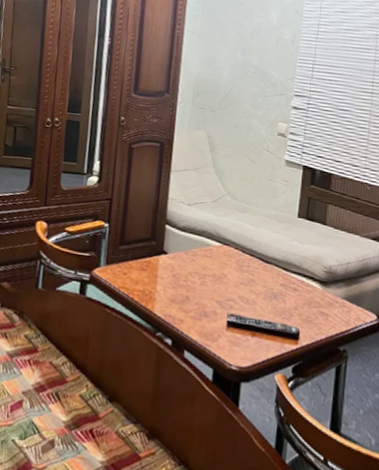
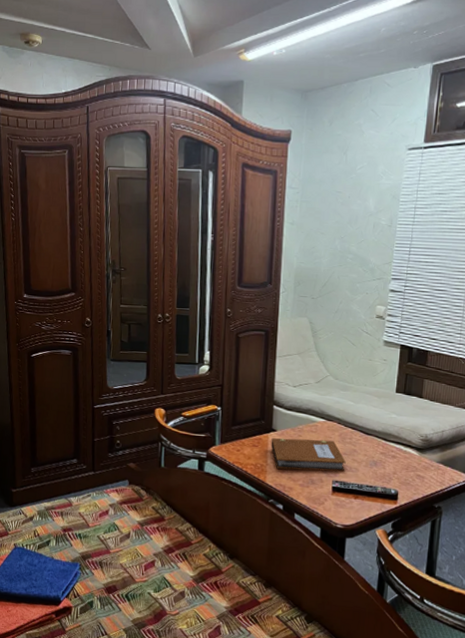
notebook: none [161,261,243,304] -> present [271,438,346,472]

